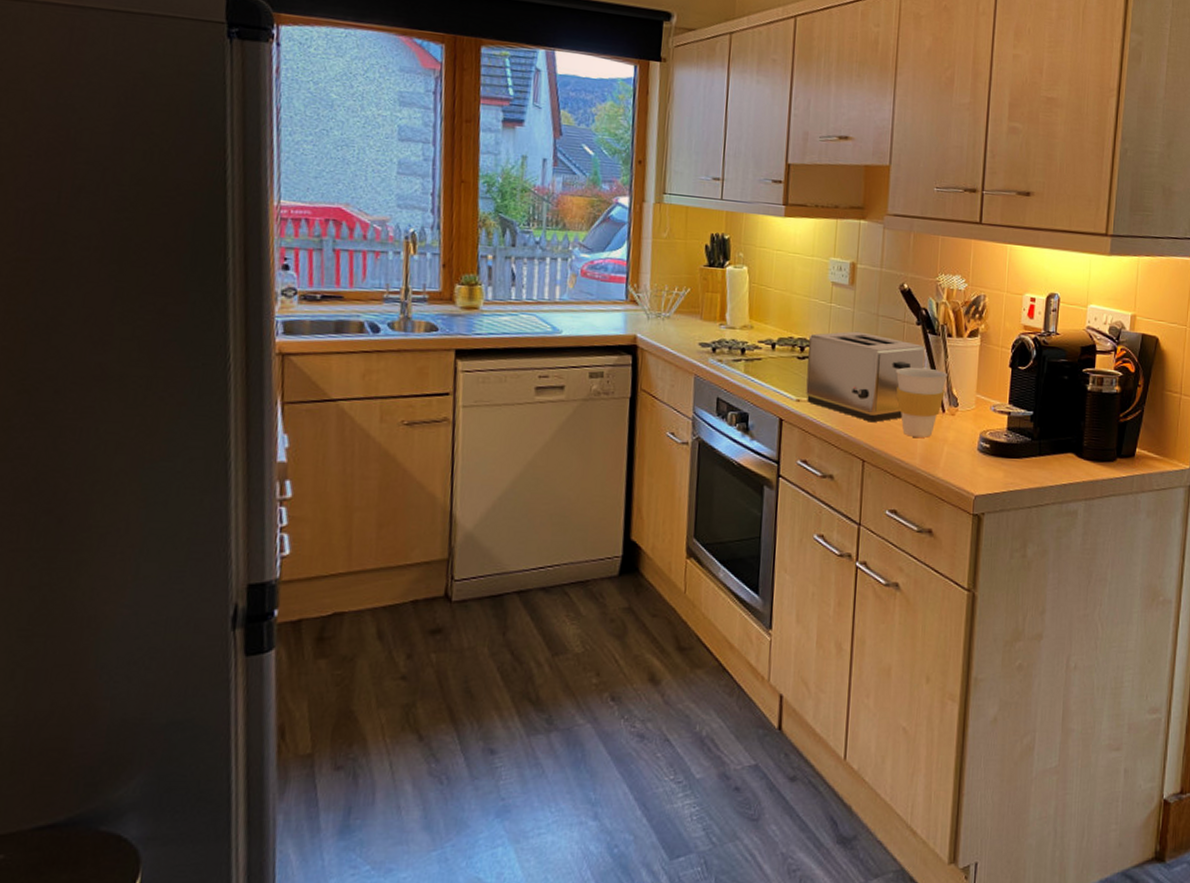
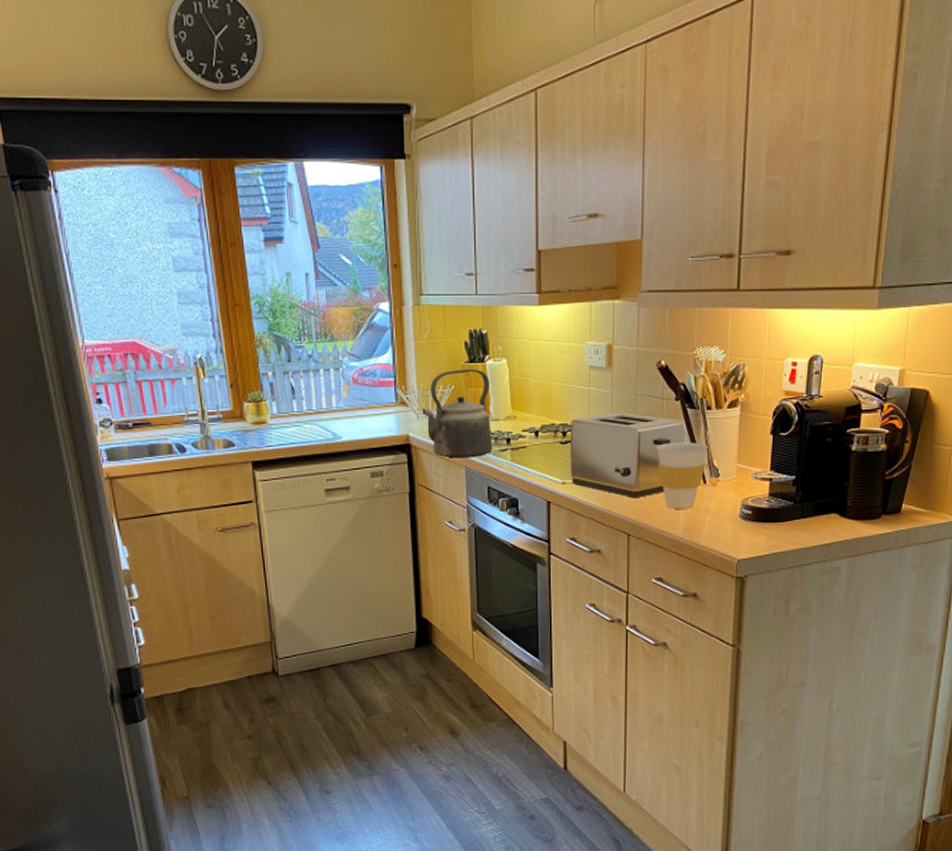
kettle: none [653,272,728,365] -> present [422,369,493,458]

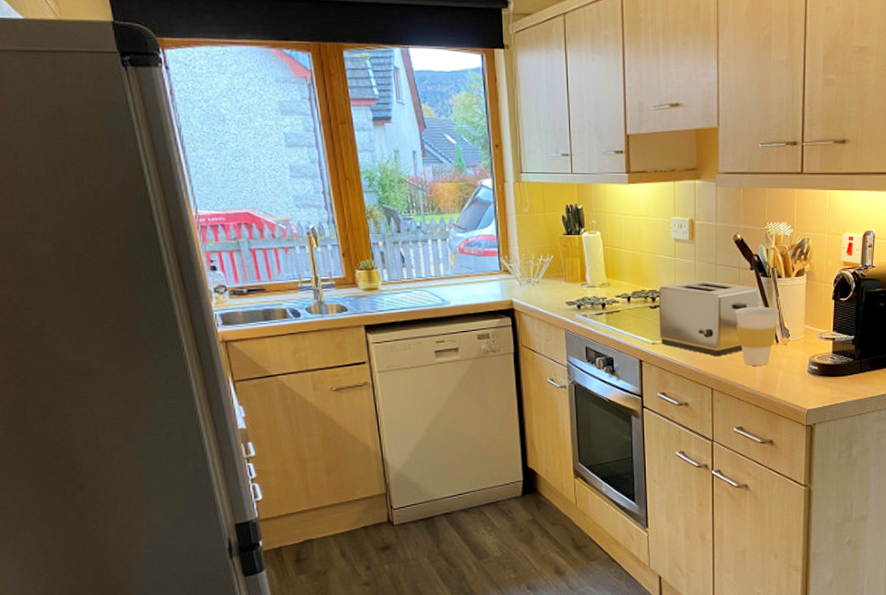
kettle: present [422,369,493,458] -> none [524,240,590,321]

